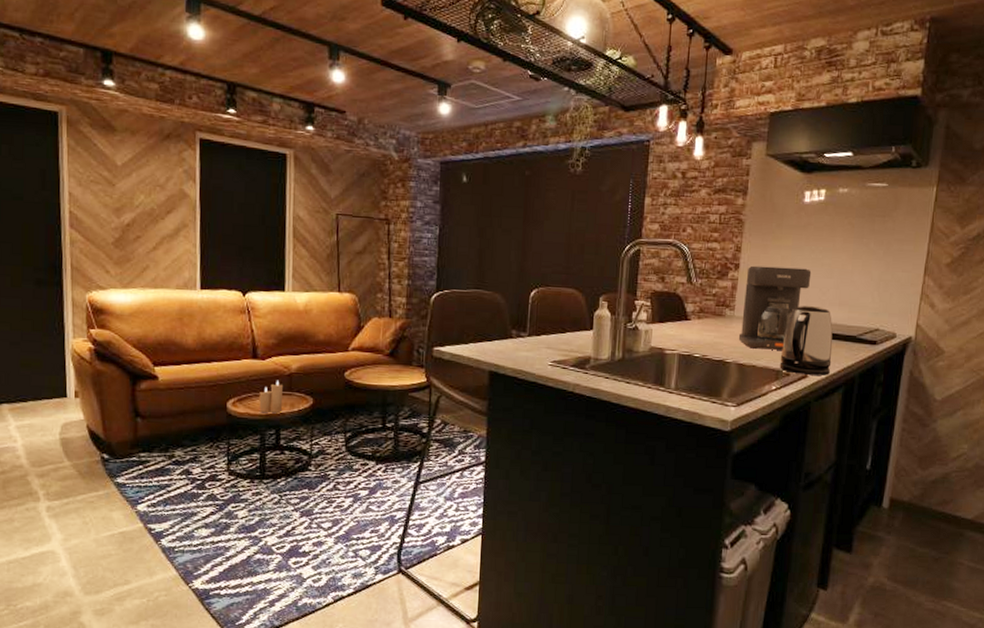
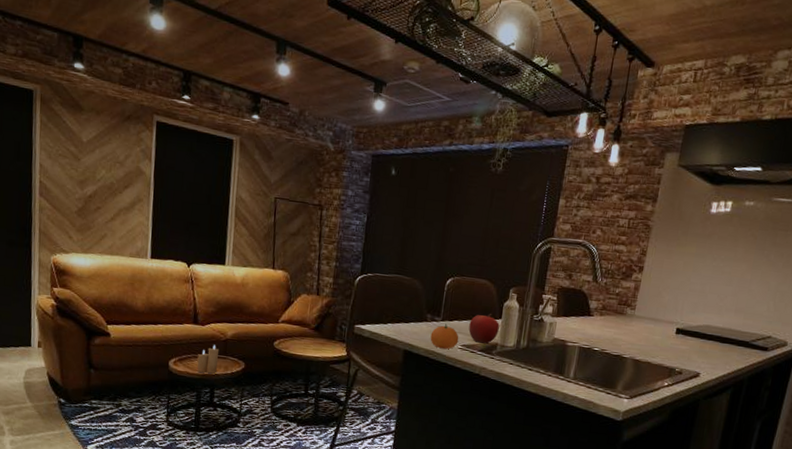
fruit: none [517,338,549,366] -> present [430,323,459,349]
fruit: none [558,325,591,358] -> present [468,314,500,344]
coffee maker: present [738,265,812,350] -> none [636,269,712,350]
kettle: present [779,305,833,376] -> none [673,309,727,377]

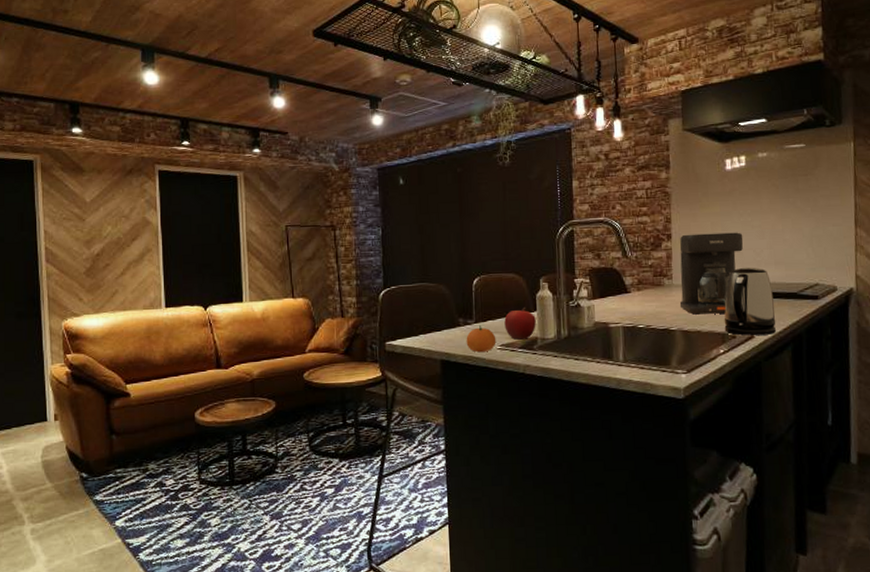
candle: present [196,344,220,374] -> none [225,387,247,419]
coffee maker: none [636,269,712,350] -> present [679,232,744,315]
kettle: none [673,309,727,377] -> present [724,267,776,336]

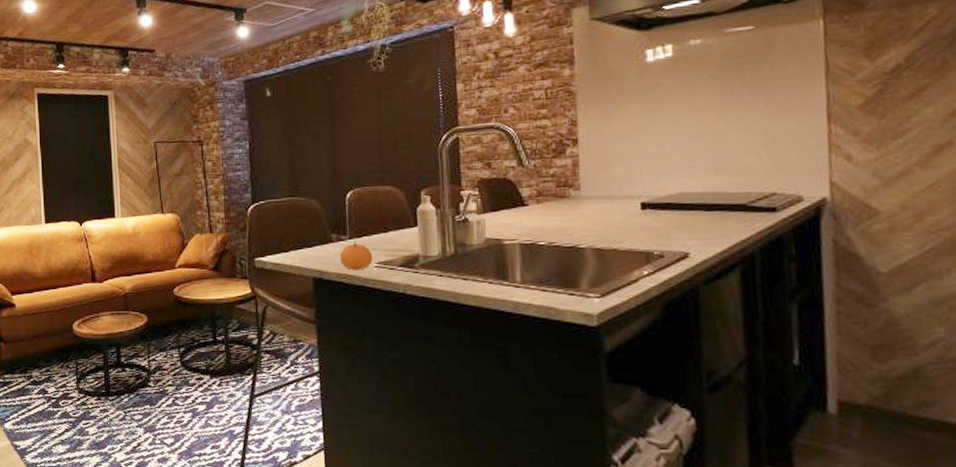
fruit: present [504,308,536,340] -> none [381,223,418,257]
coffee maker: present [679,232,744,315] -> none [589,134,672,230]
kettle: present [724,267,776,336] -> none [647,174,718,255]

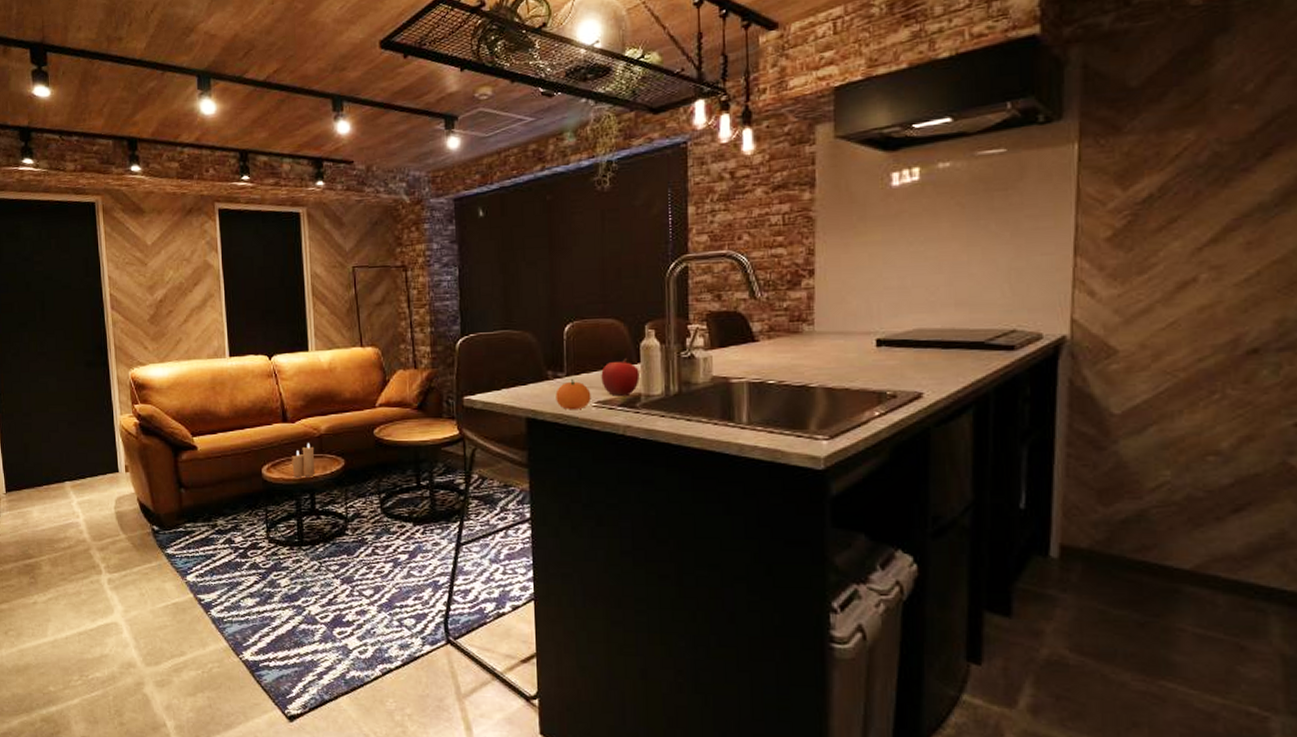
candle: none [100,300,121,332] -> present [292,442,315,476]
fruit: none [381,223,418,257] -> present [601,359,640,396]

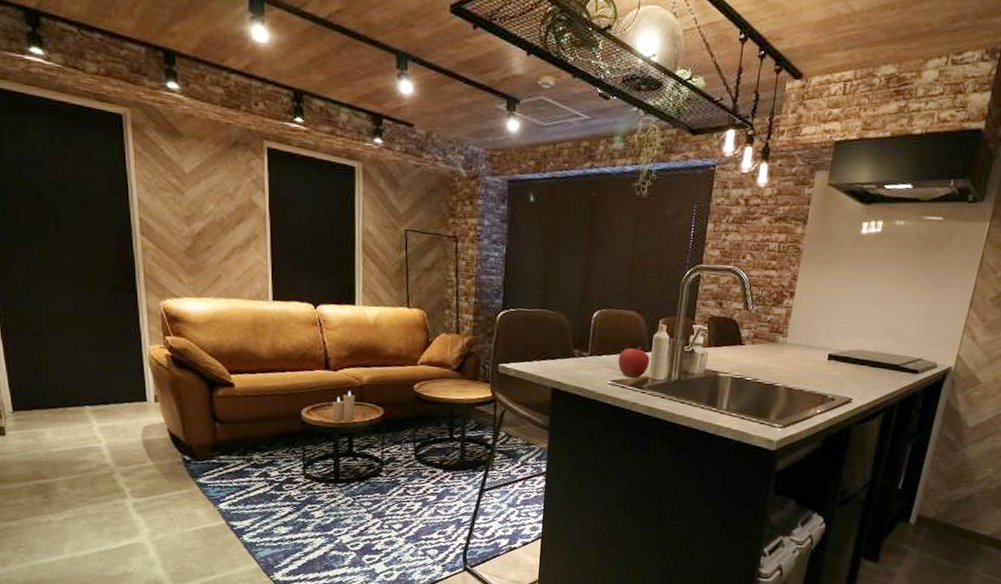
fruit: present [555,378,591,409] -> none [578,358,609,385]

